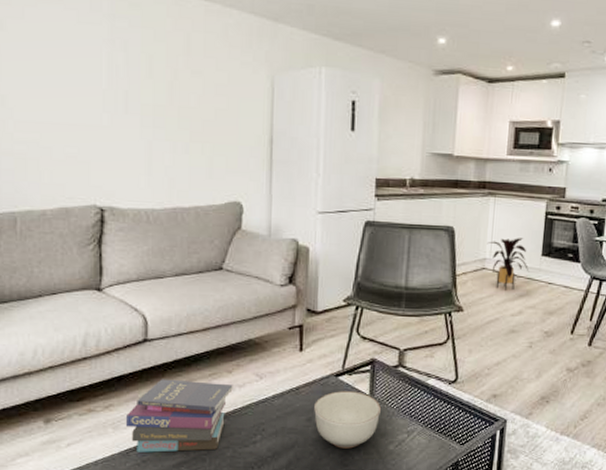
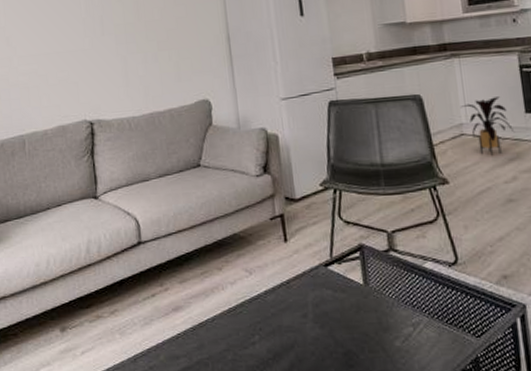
books: present [126,379,233,453] -> none [130,280,225,358]
bowl: present [314,391,381,449] -> none [308,281,379,347]

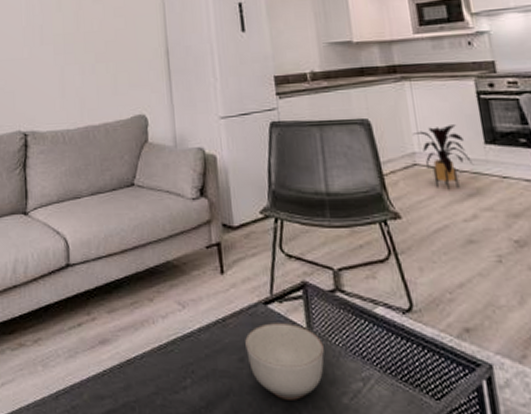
bowl: none [308,281,379,347] -> present [245,323,325,400]

